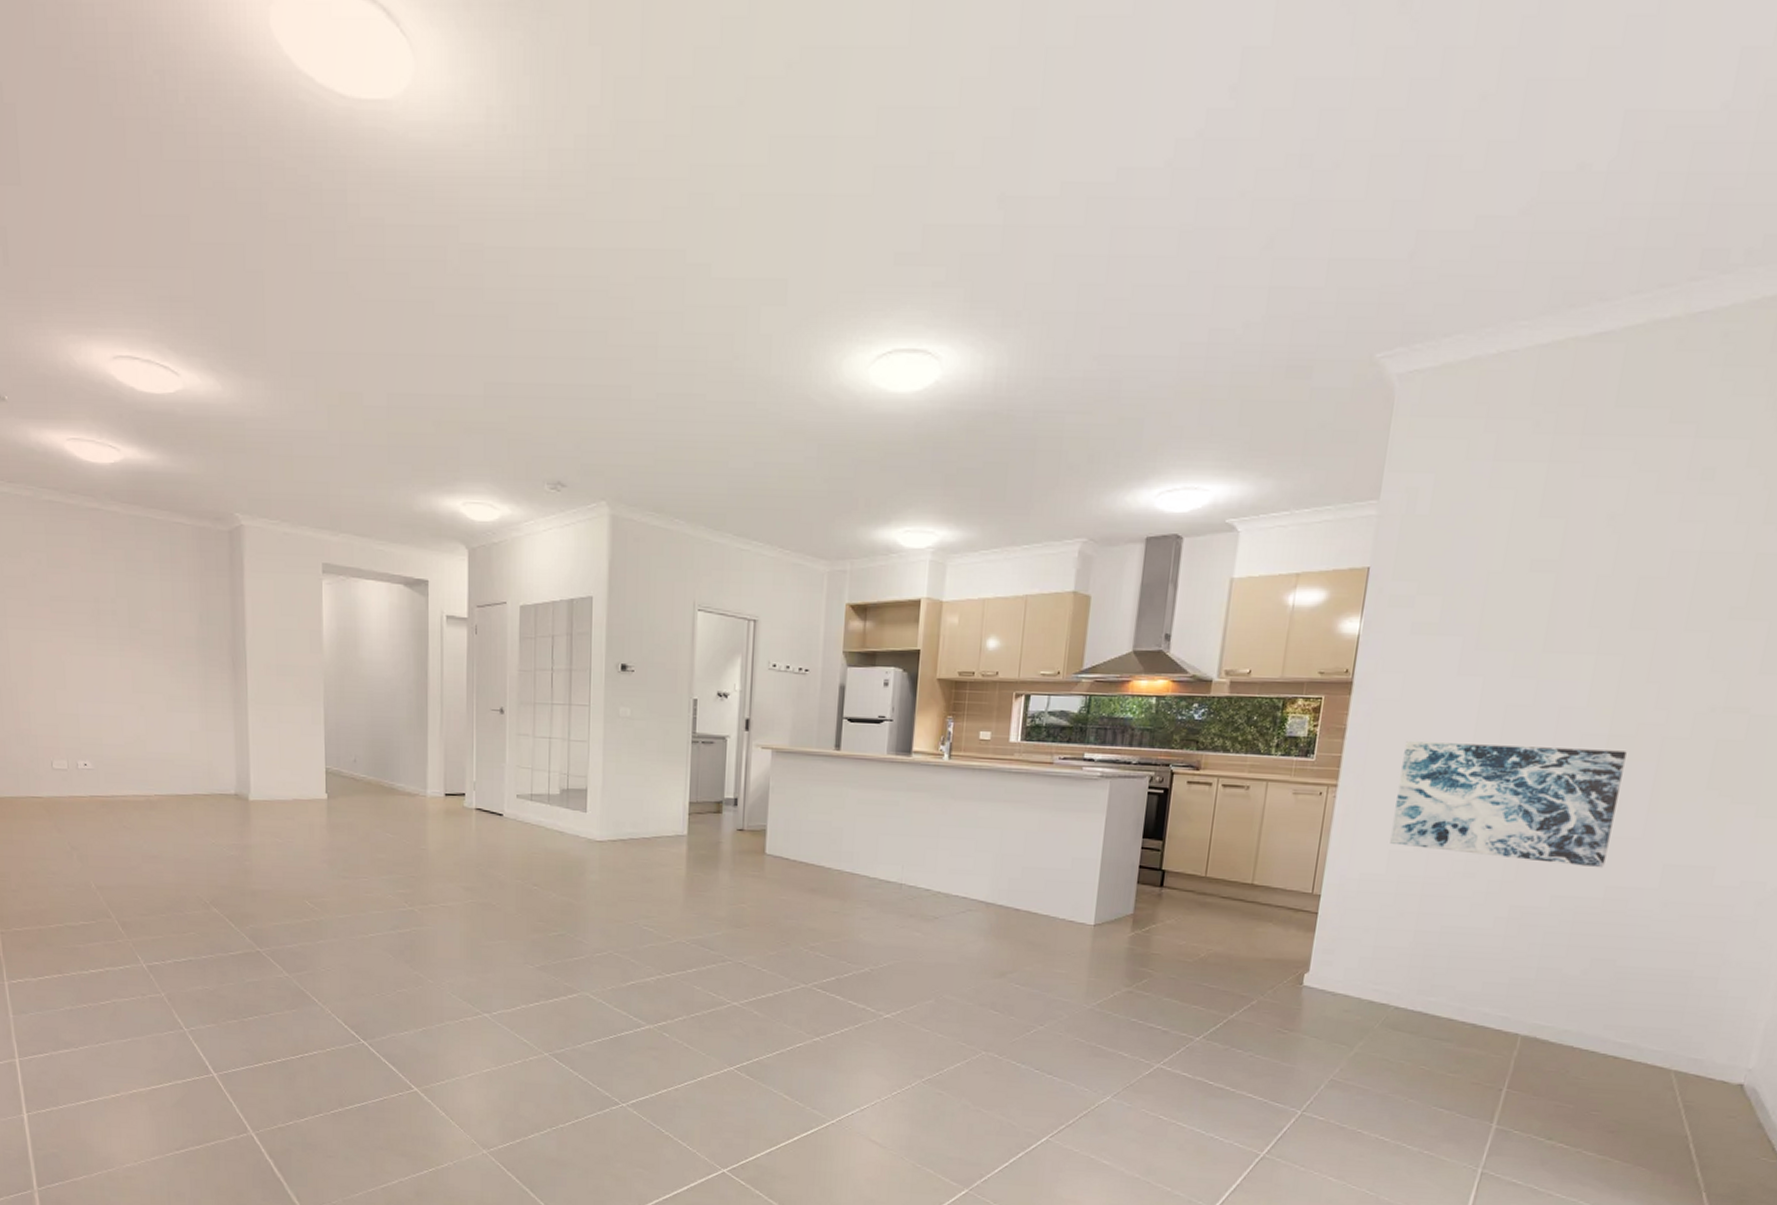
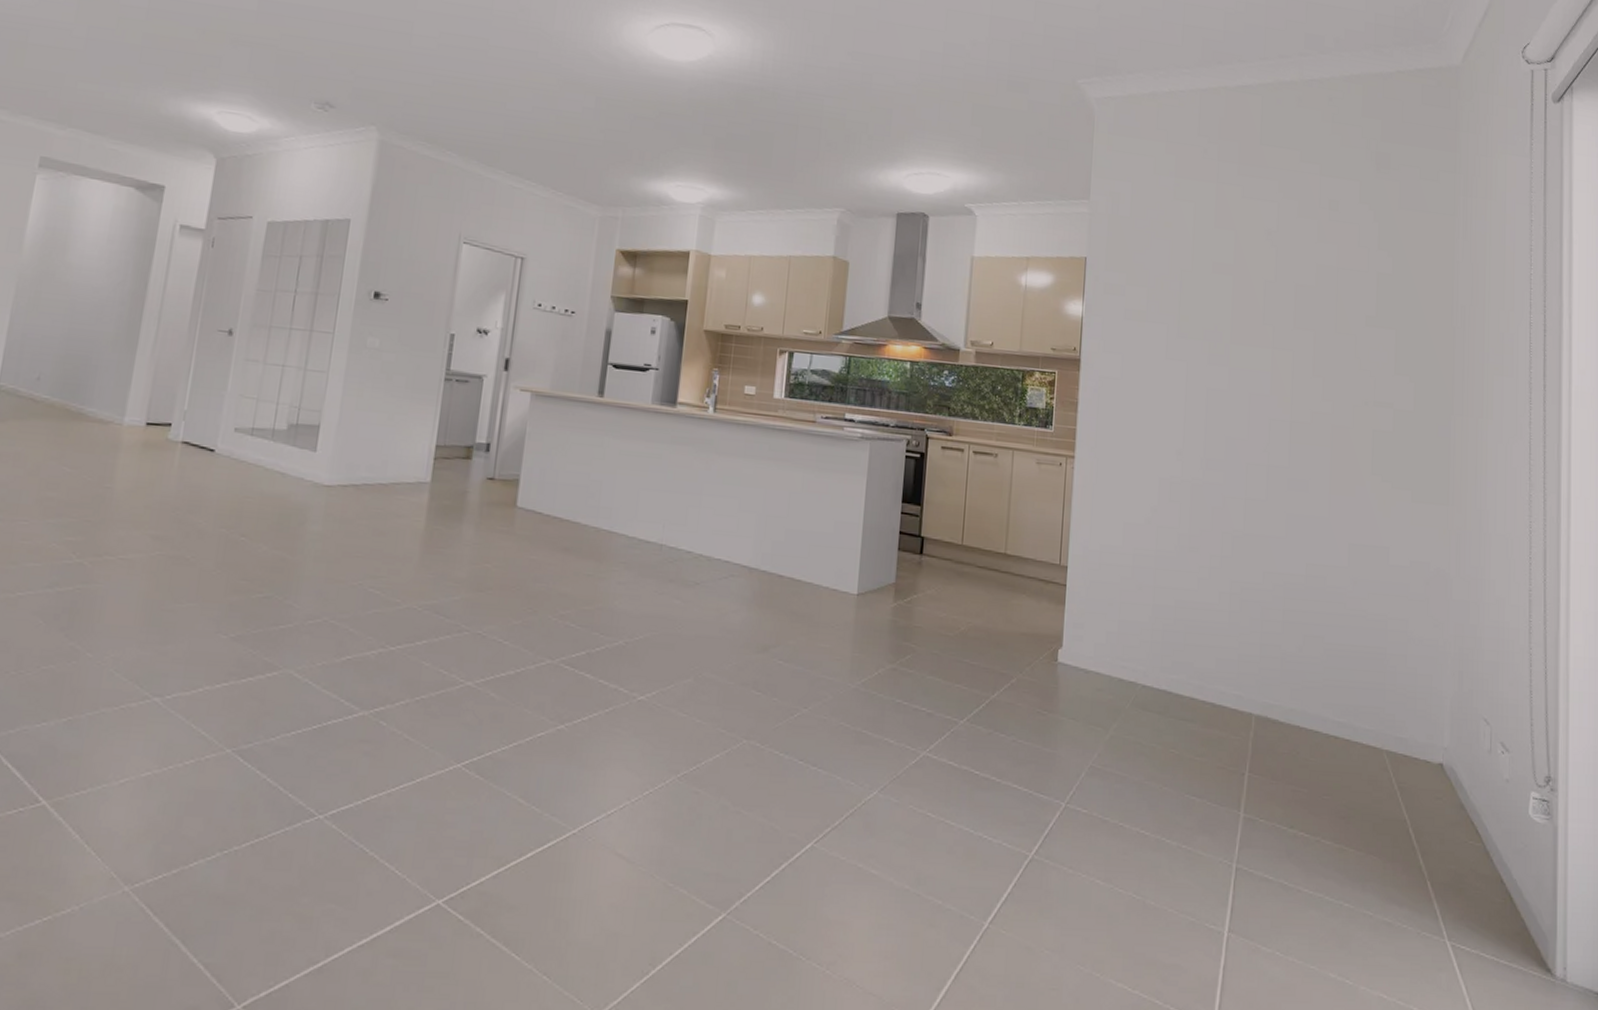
wall art: present [1390,741,1627,868] -> none [1124,418,1306,546]

